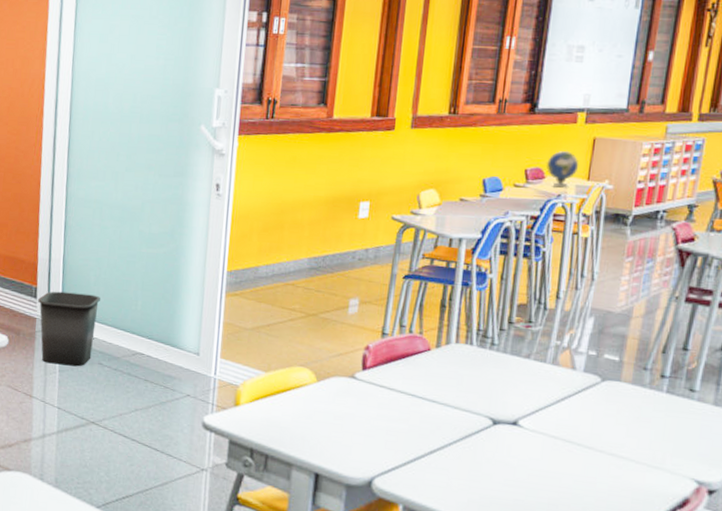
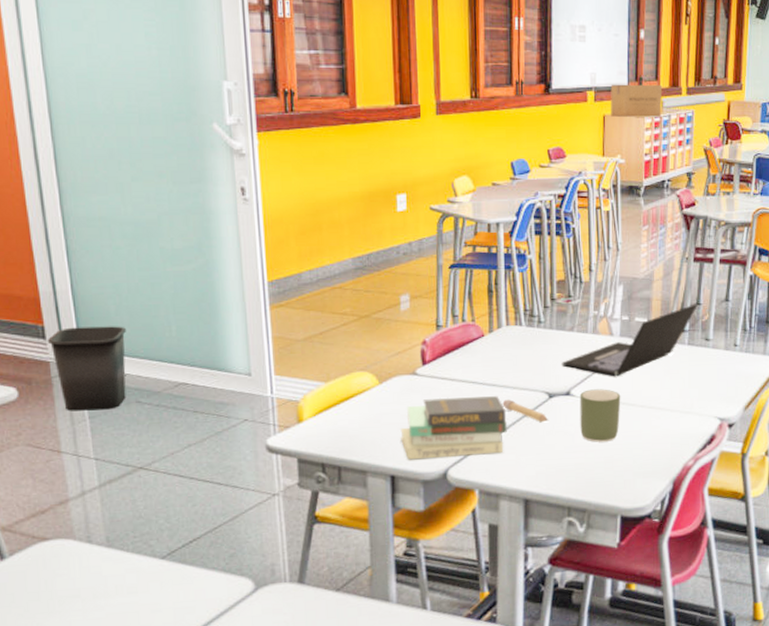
books: none [330,404,444,472] -> present [400,396,508,460]
pencil: none [440,418,490,449] -> present [502,399,549,423]
laptop: none [511,348,684,414] -> present [561,303,698,376]
mug: none [524,423,577,483] -> present [579,389,621,442]
globe: present [545,150,579,188] -> none [565,128,594,165]
box: none [603,106,669,143] -> present [610,84,663,117]

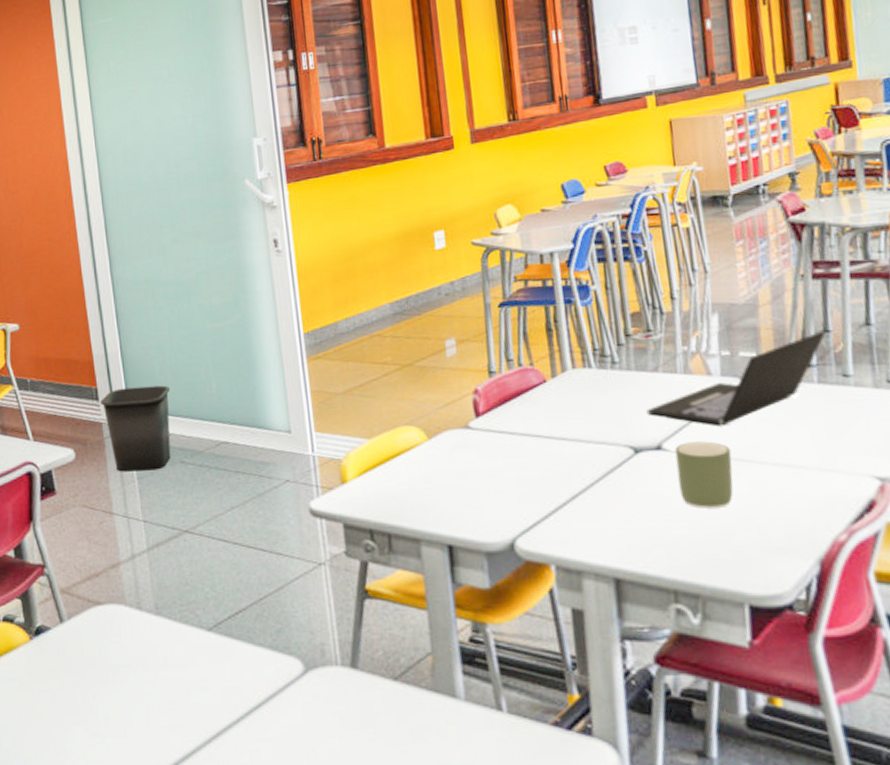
books: present [400,396,508,460] -> none [455,452,585,528]
pencil: present [502,399,549,423] -> none [575,455,638,484]
box: present [610,84,663,117] -> none [675,76,746,120]

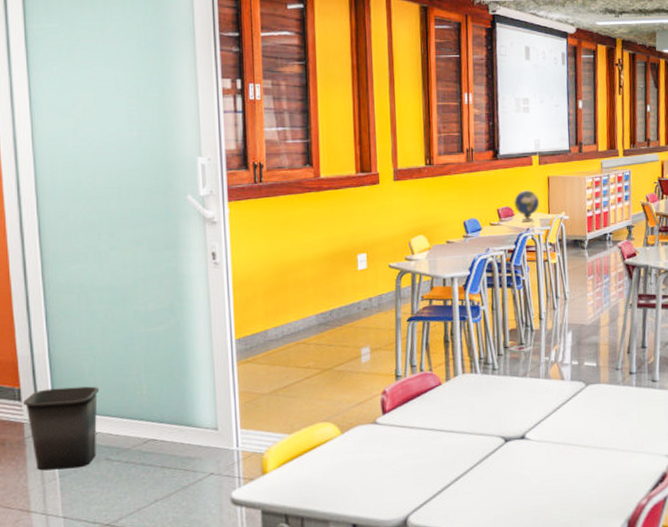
globe: none [624,138,661,179] -> present [513,189,540,222]
laptop: present [646,330,826,425] -> none [516,347,643,419]
mug: present [674,441,734,509] -> none [534,431,574,484]

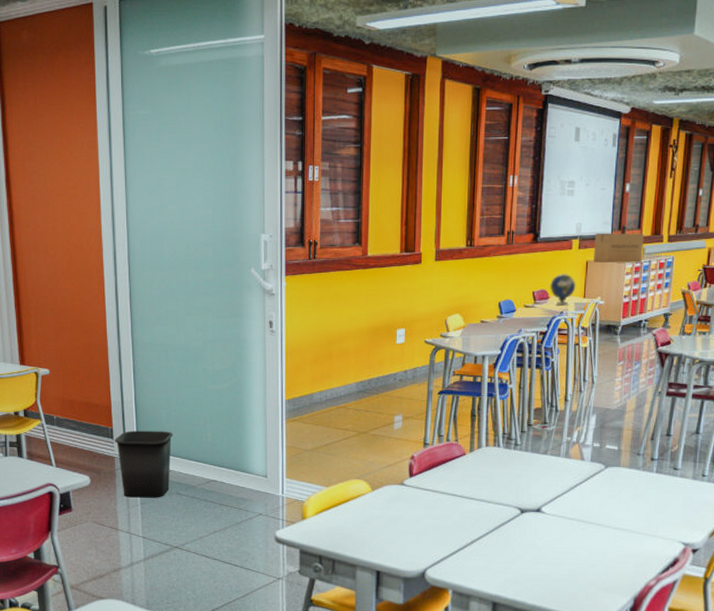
box: none [553,148,601,178] -> present [594,233,645,263]

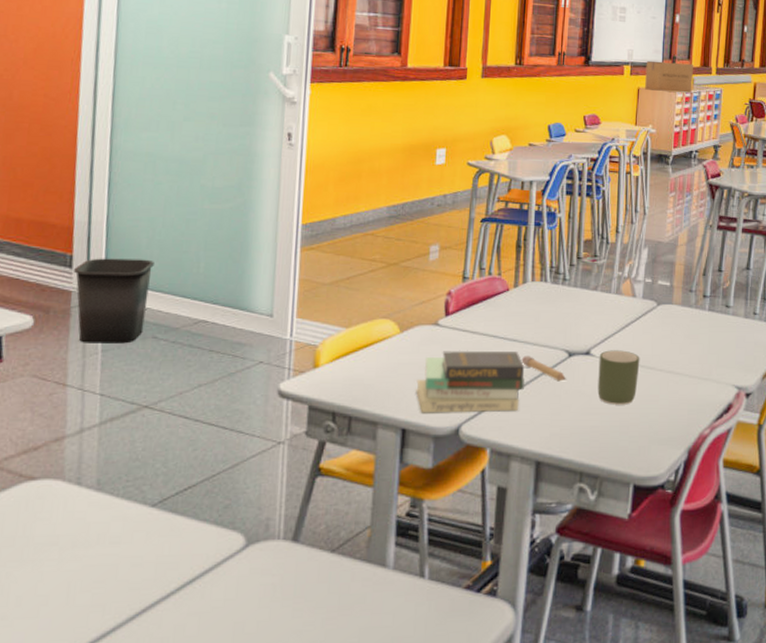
books: none [387,506,482,560] -> present [416,350,526,413]
pencil: none [478,512,520,535] -> present [521,356,567,382]
mug: none [548,508,588,557] -> present [597,350,640,405]
globe: present [549,273,576,306] -> none [600,99,628,132]

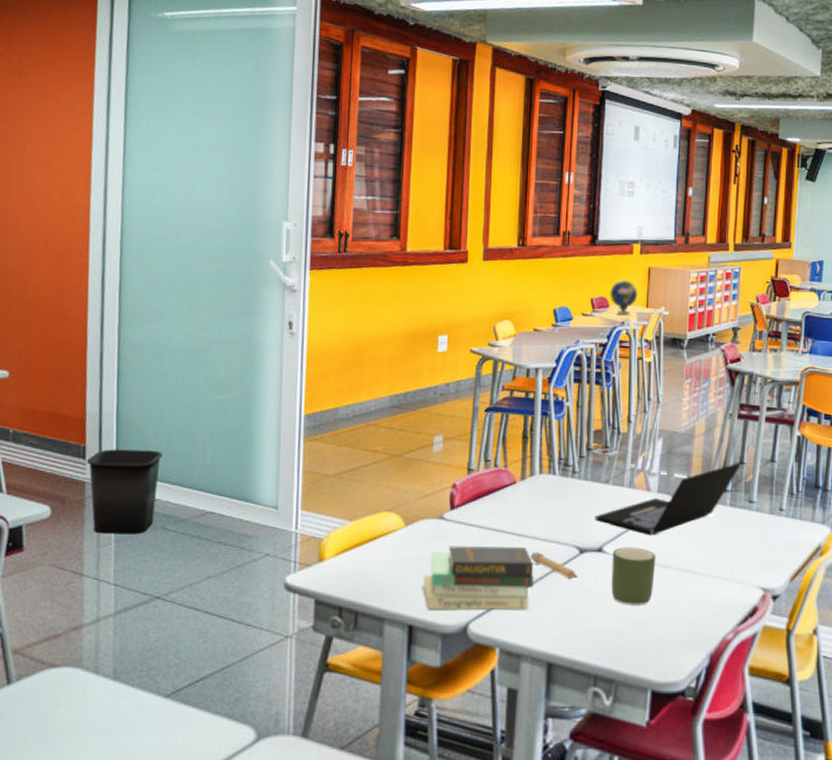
laptop: none [583,270,719,338] -> present [594,462,741,534]
globe: none [600,99,628,132] -> present [609,279,638,315]
box: present [645,60,694,93] -> none [656,238,710,272]

